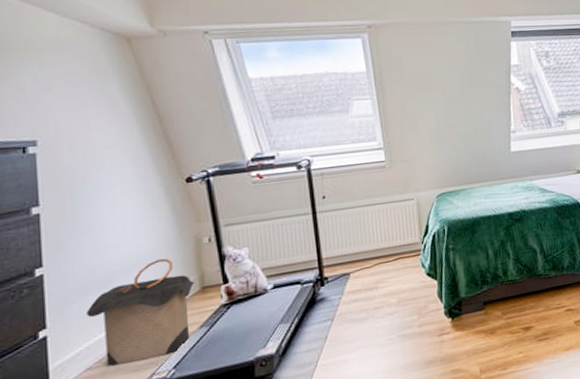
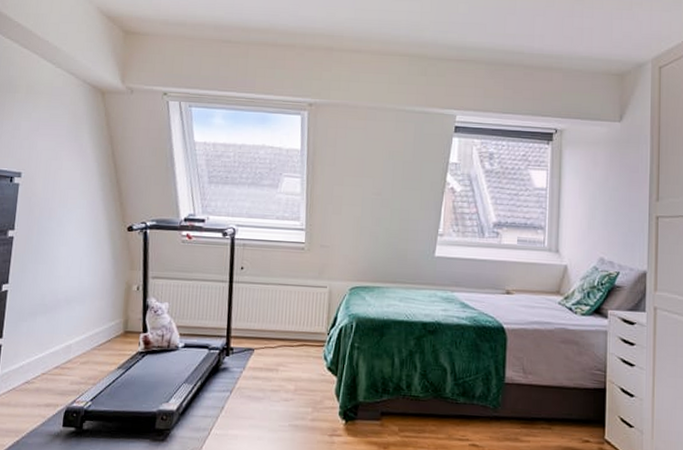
laundry hamper: present [86,258,195,367] -> none [33,296,120,387]

